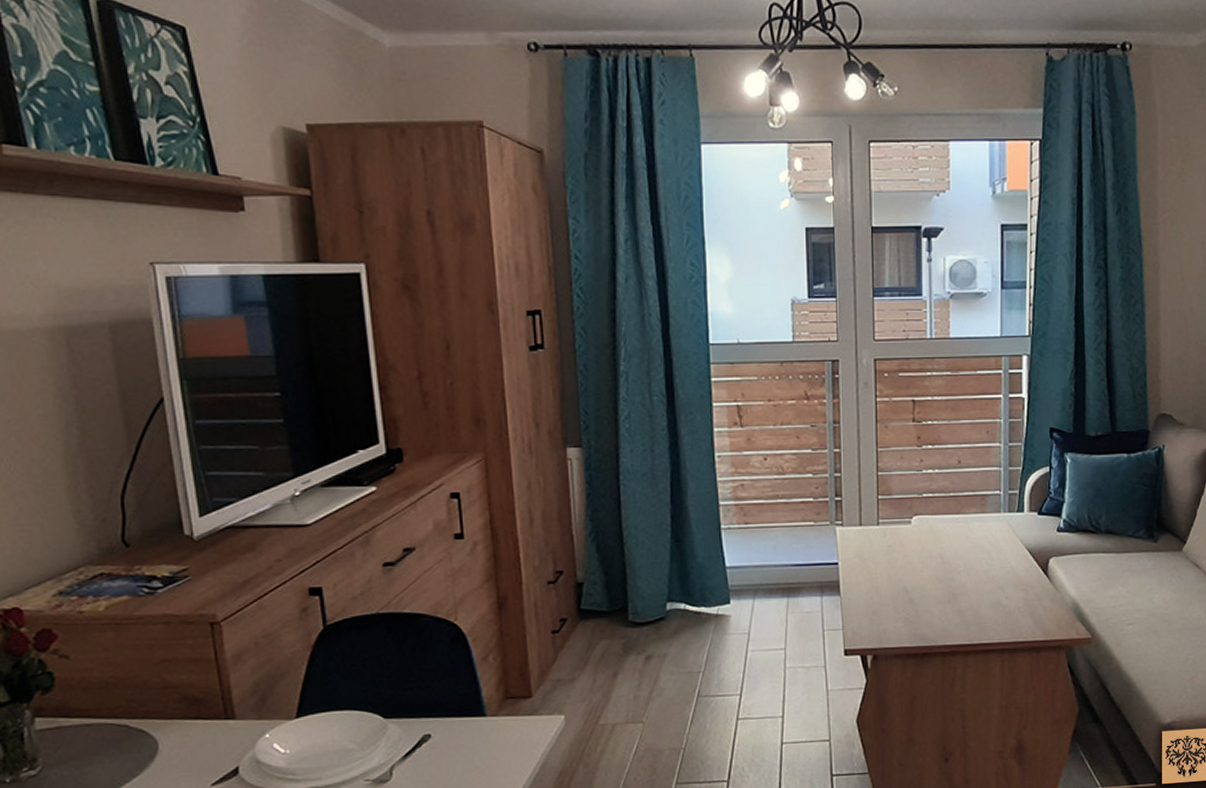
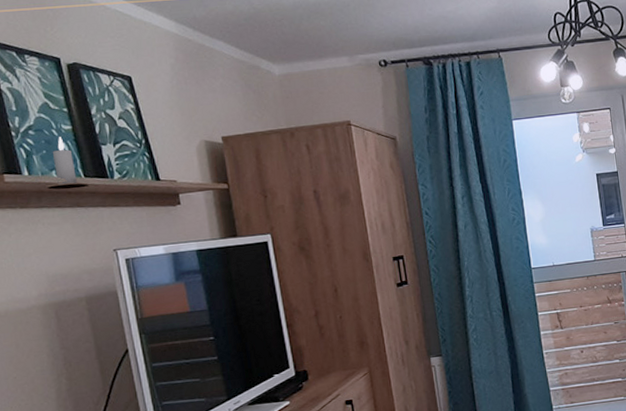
candle: none [60,100,121,174] -> present [46,137,90,190]

